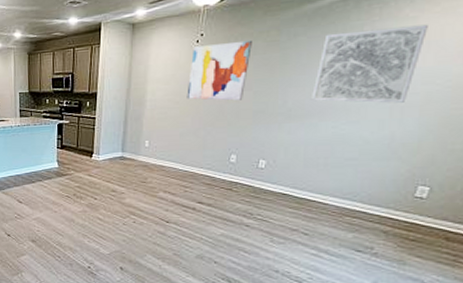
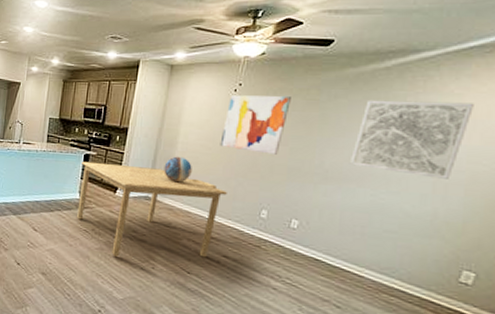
dining table: none [55,128,197,216] -> present [77,161,227,258]
decorative globe: none [135,114,162,140] -> present [164,156,192,183]

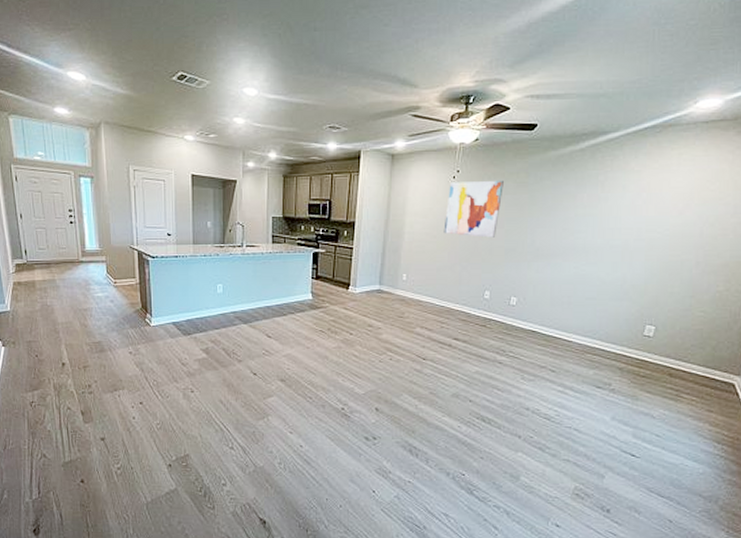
dining table: present [77,161,227,258] -> none [310,260,453,353]
decorative globe: present [164,156,192,183] -> none [393,247,420,273]
wall art: present [349,99,474,179] -> none [555,178,649,248]

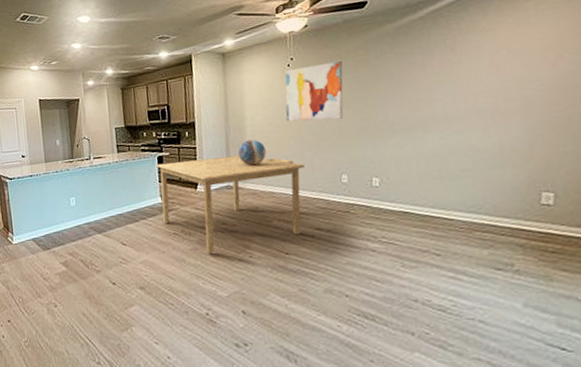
dining table: none [310,260,453,353] -> present [155,155,305,254]
decorative globe: none [393,247,420,273] -> present [238,139,266,166]

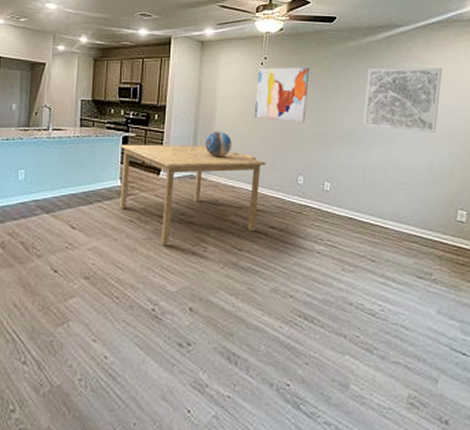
wall art: none [410,34,508,115] -> present [362,68,443,132]

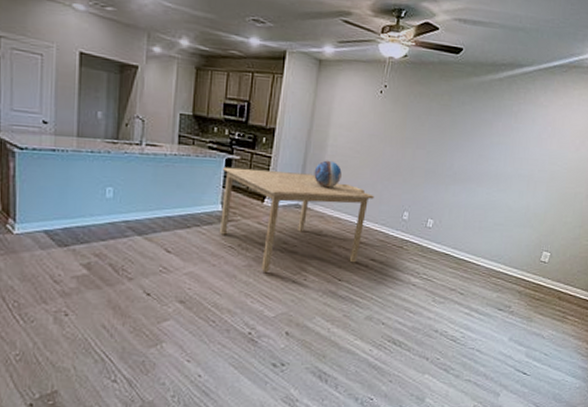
wall art: present [254,67,310,122] -> none [367,96,428,158]
wall art: present [362,68,443,132] -> none [471,107,555,178]

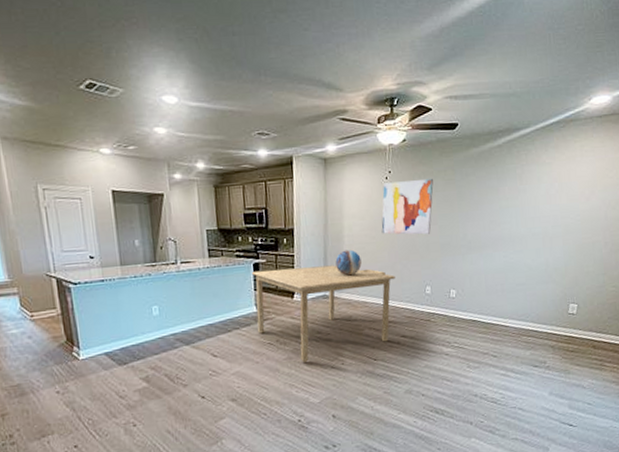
wall art: none [367,96,428,158] -> present [381,178,434,235]

